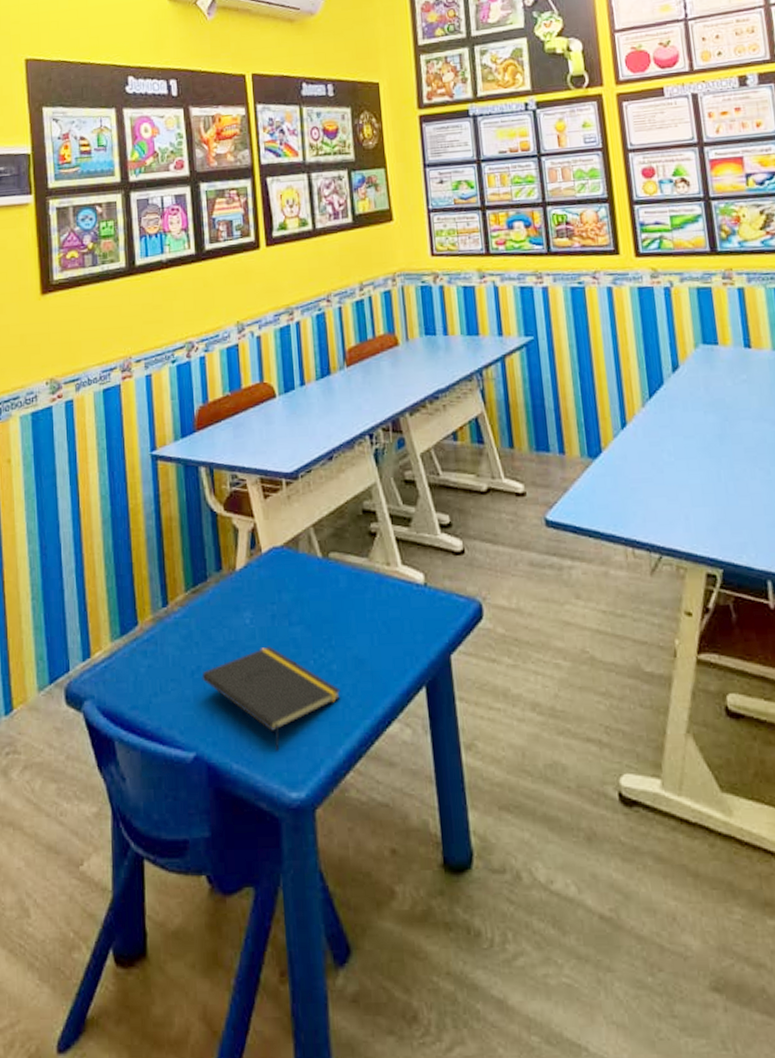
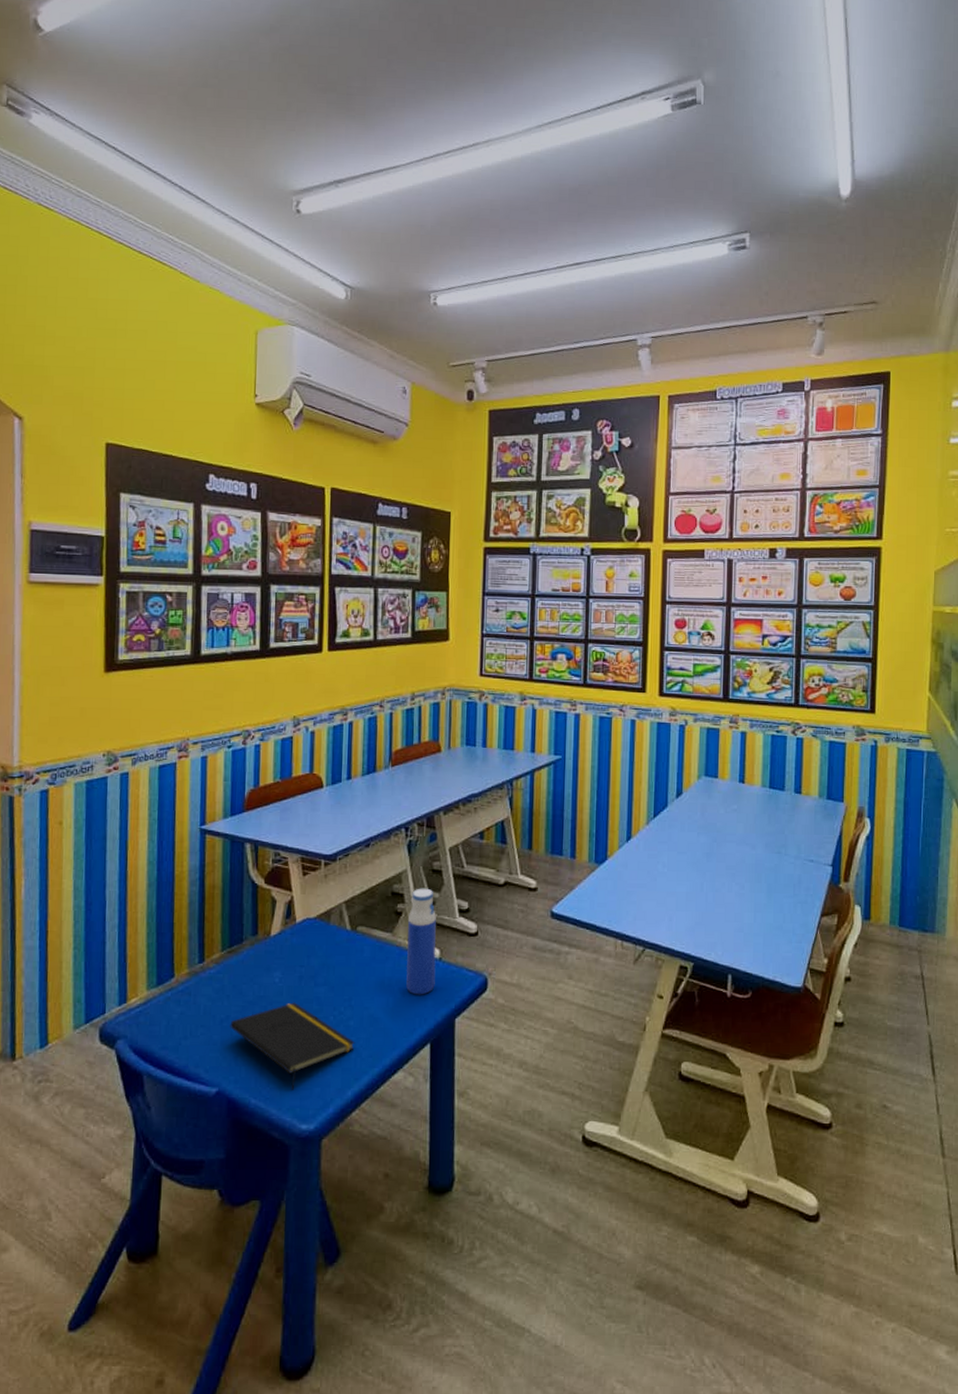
water bottle: none [384,502,423,629] -> present [406,888,436,995]

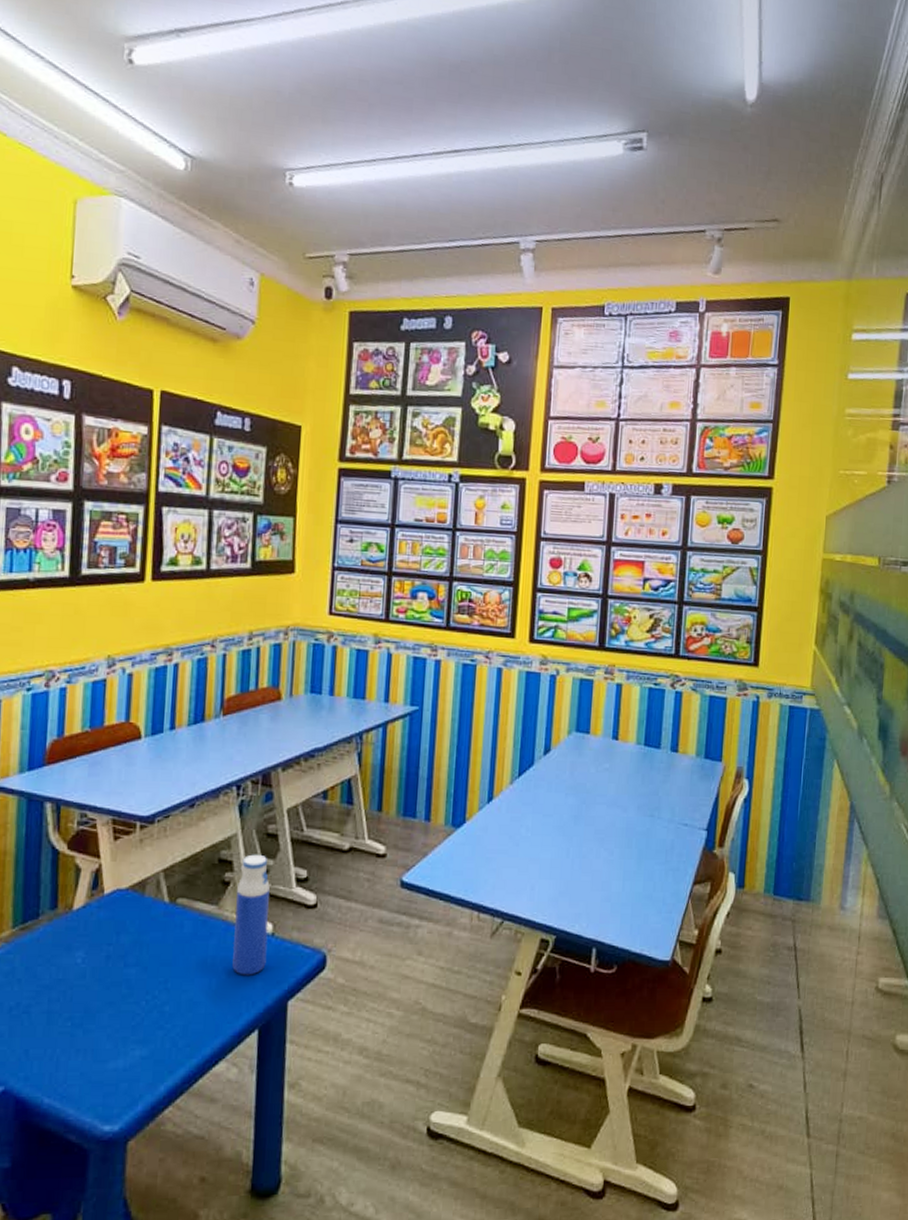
notepad: present [230,1002,355,1090] -> none [20,986,170,1087]

